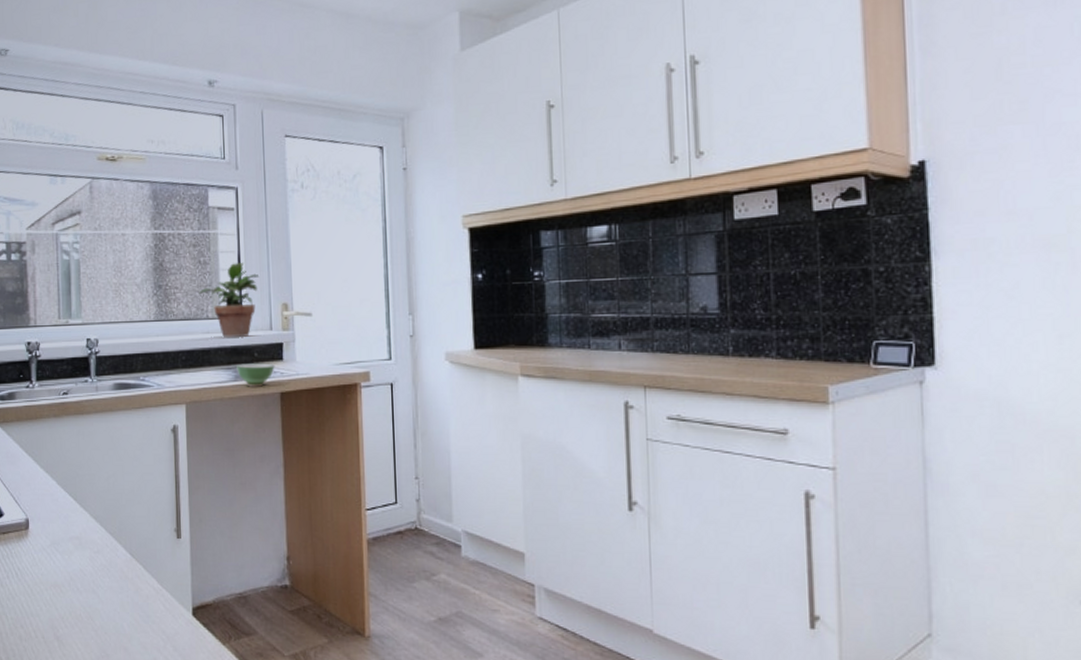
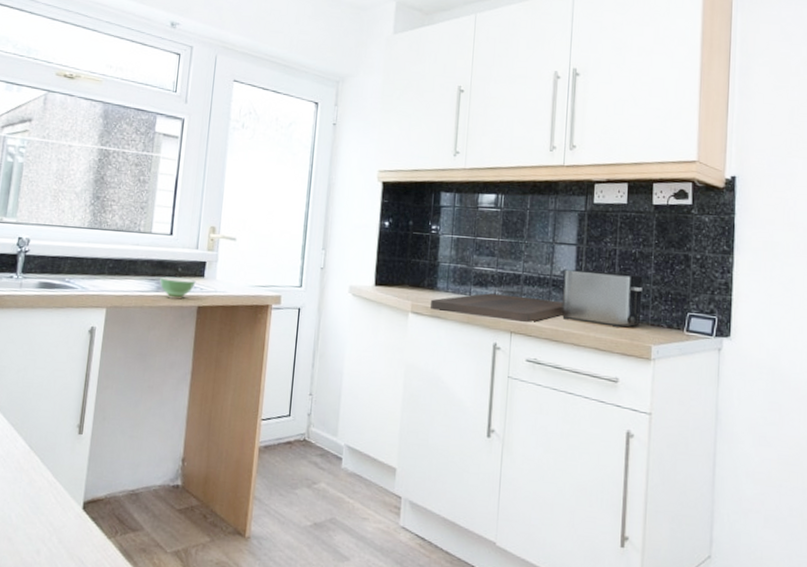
potted plant: present [199,263,260,337] -> none [134,185,193,253]
cutting board: none [542,343,707,374] -> present [430,293,563,323]
toaster: none [703,300,811,369] -> present [561,269,643,328]

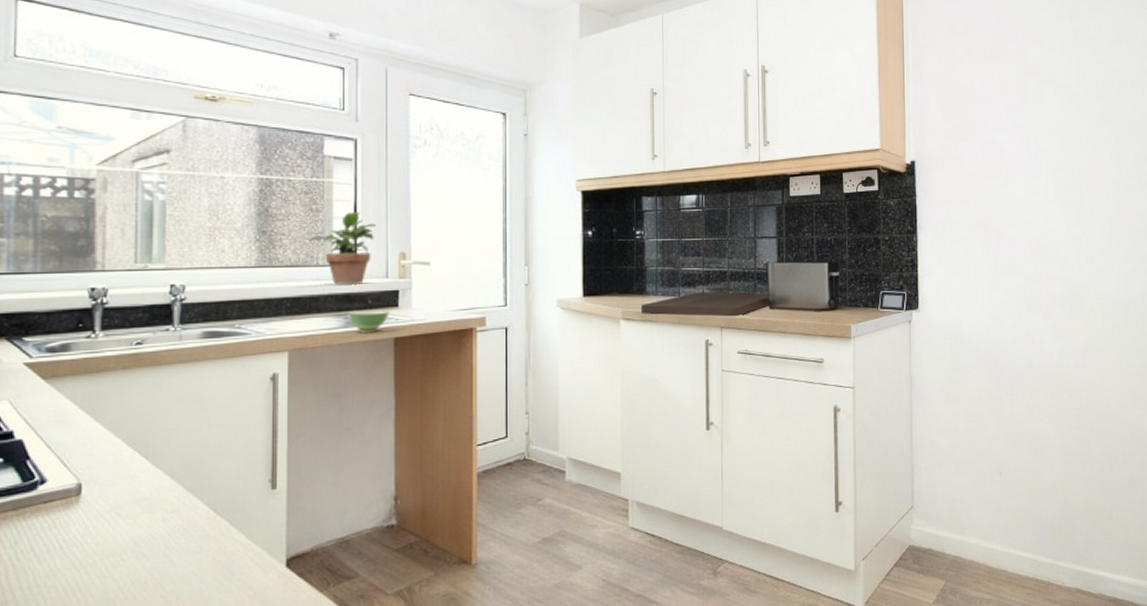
potted plant: none [134,185,193,253] -> present [309,212,377,285]

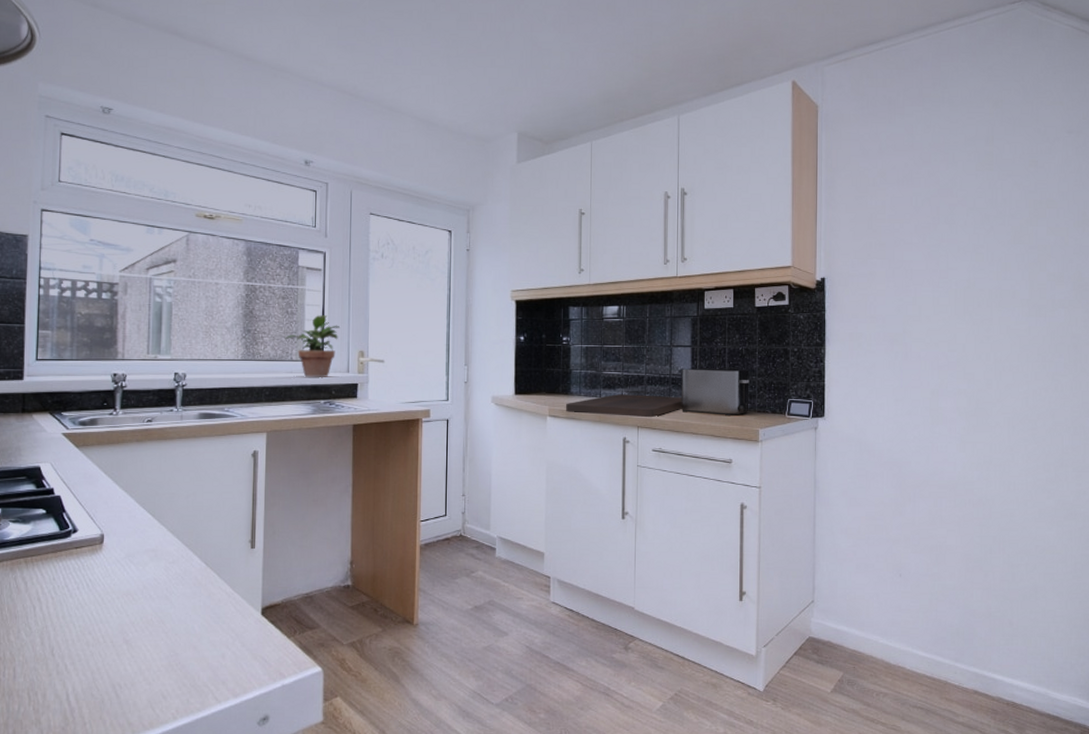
bowl: present [347,310,390,334] -> none [314,399,350,421]

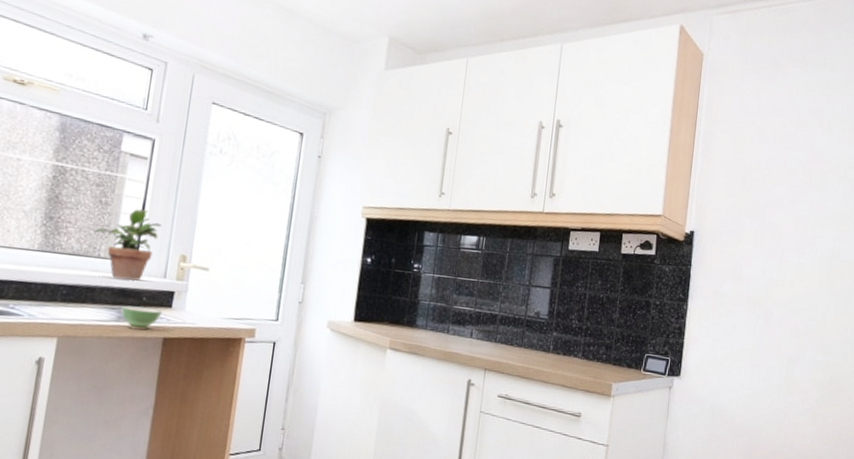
bowl: none [314,399,350,421] -> present [120,305,163,331]
cutting board: present [565,394,682,418] -> none [408,331,535,361]
toaster: present [680,368,750,417] -> none [532,311,609,367]

